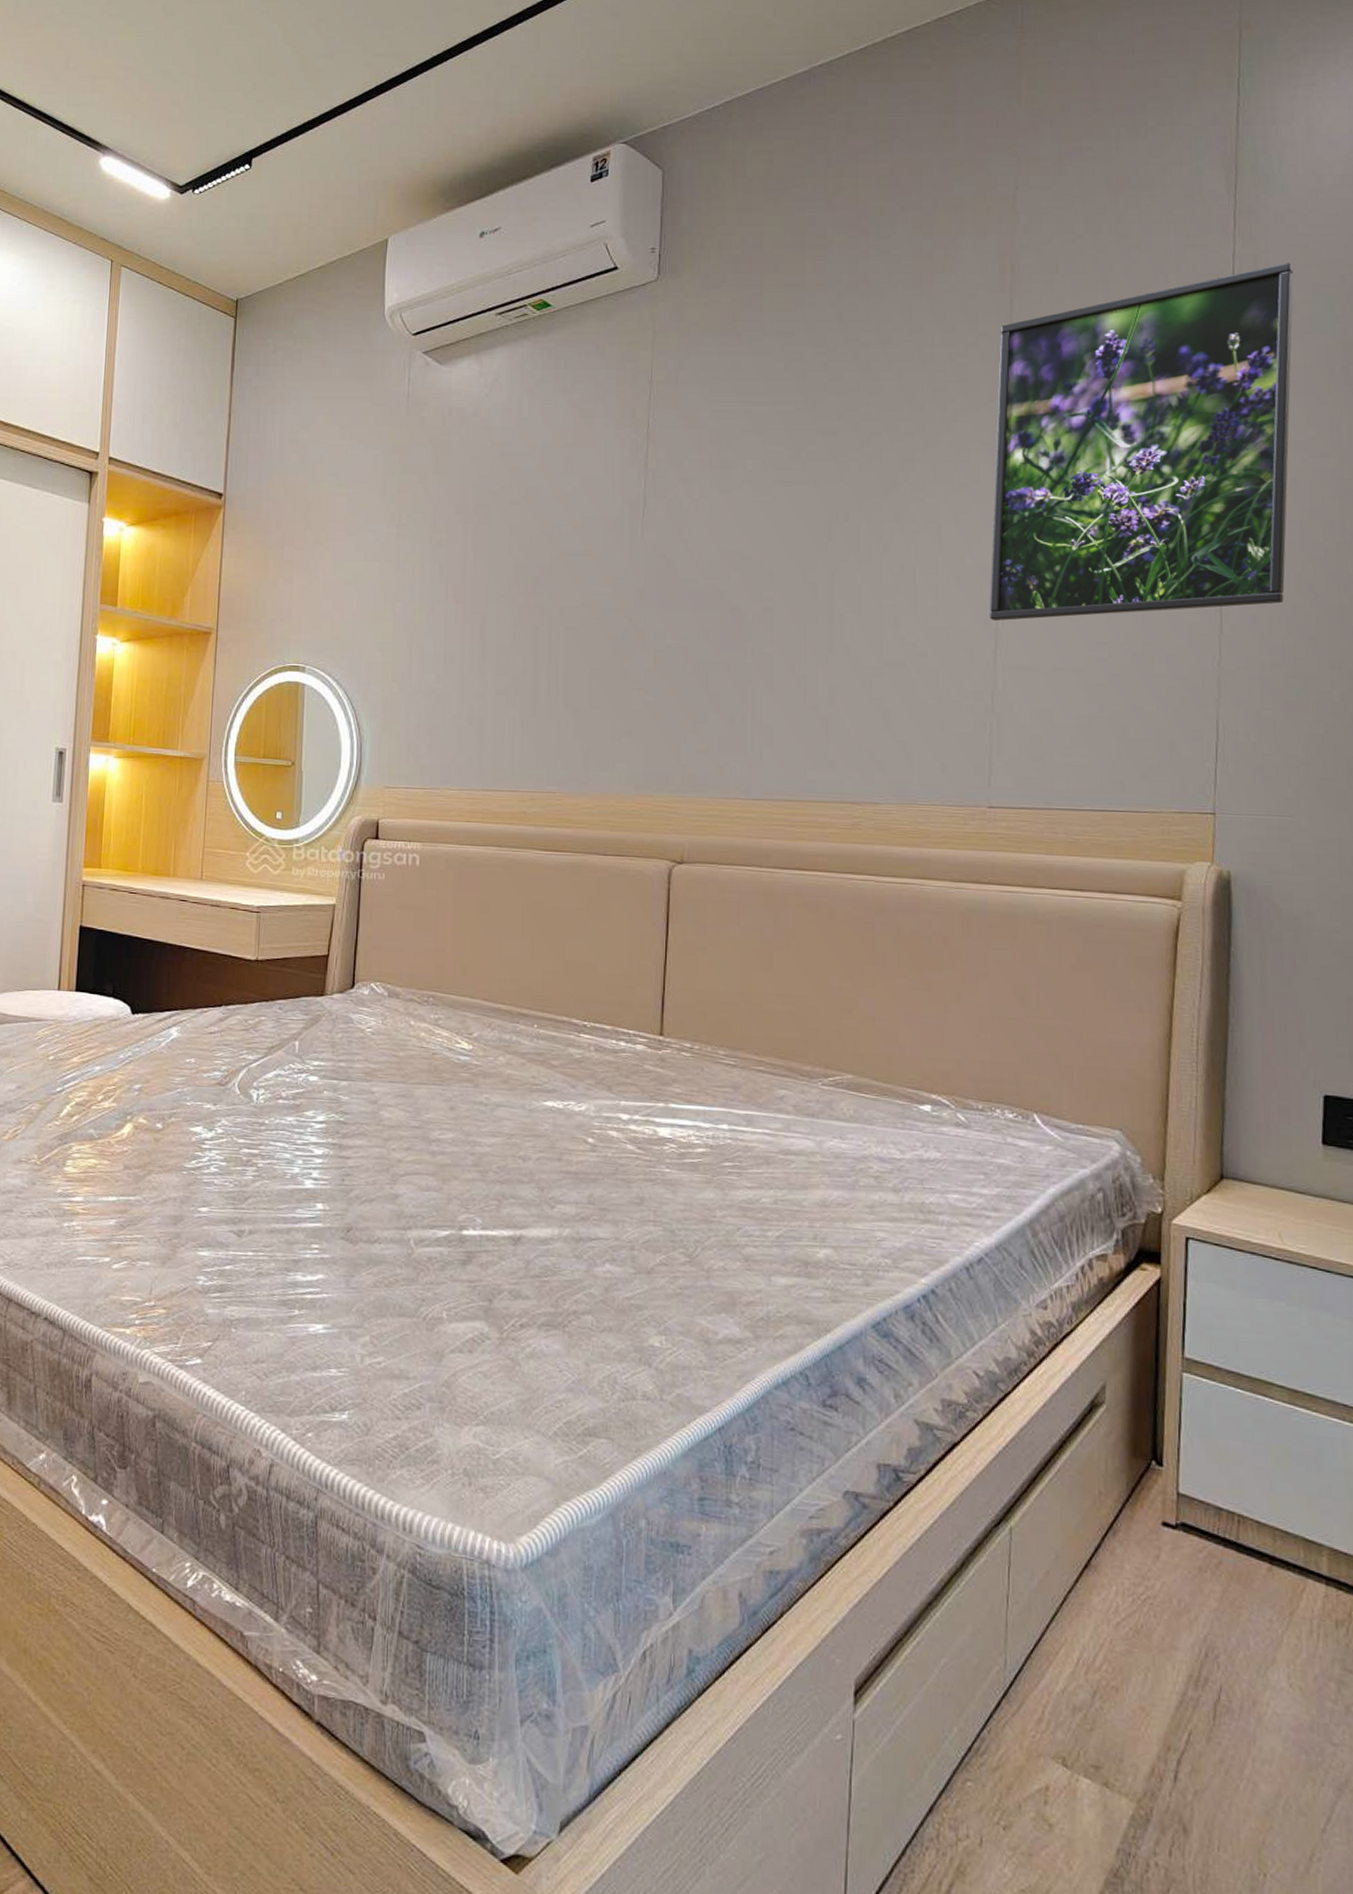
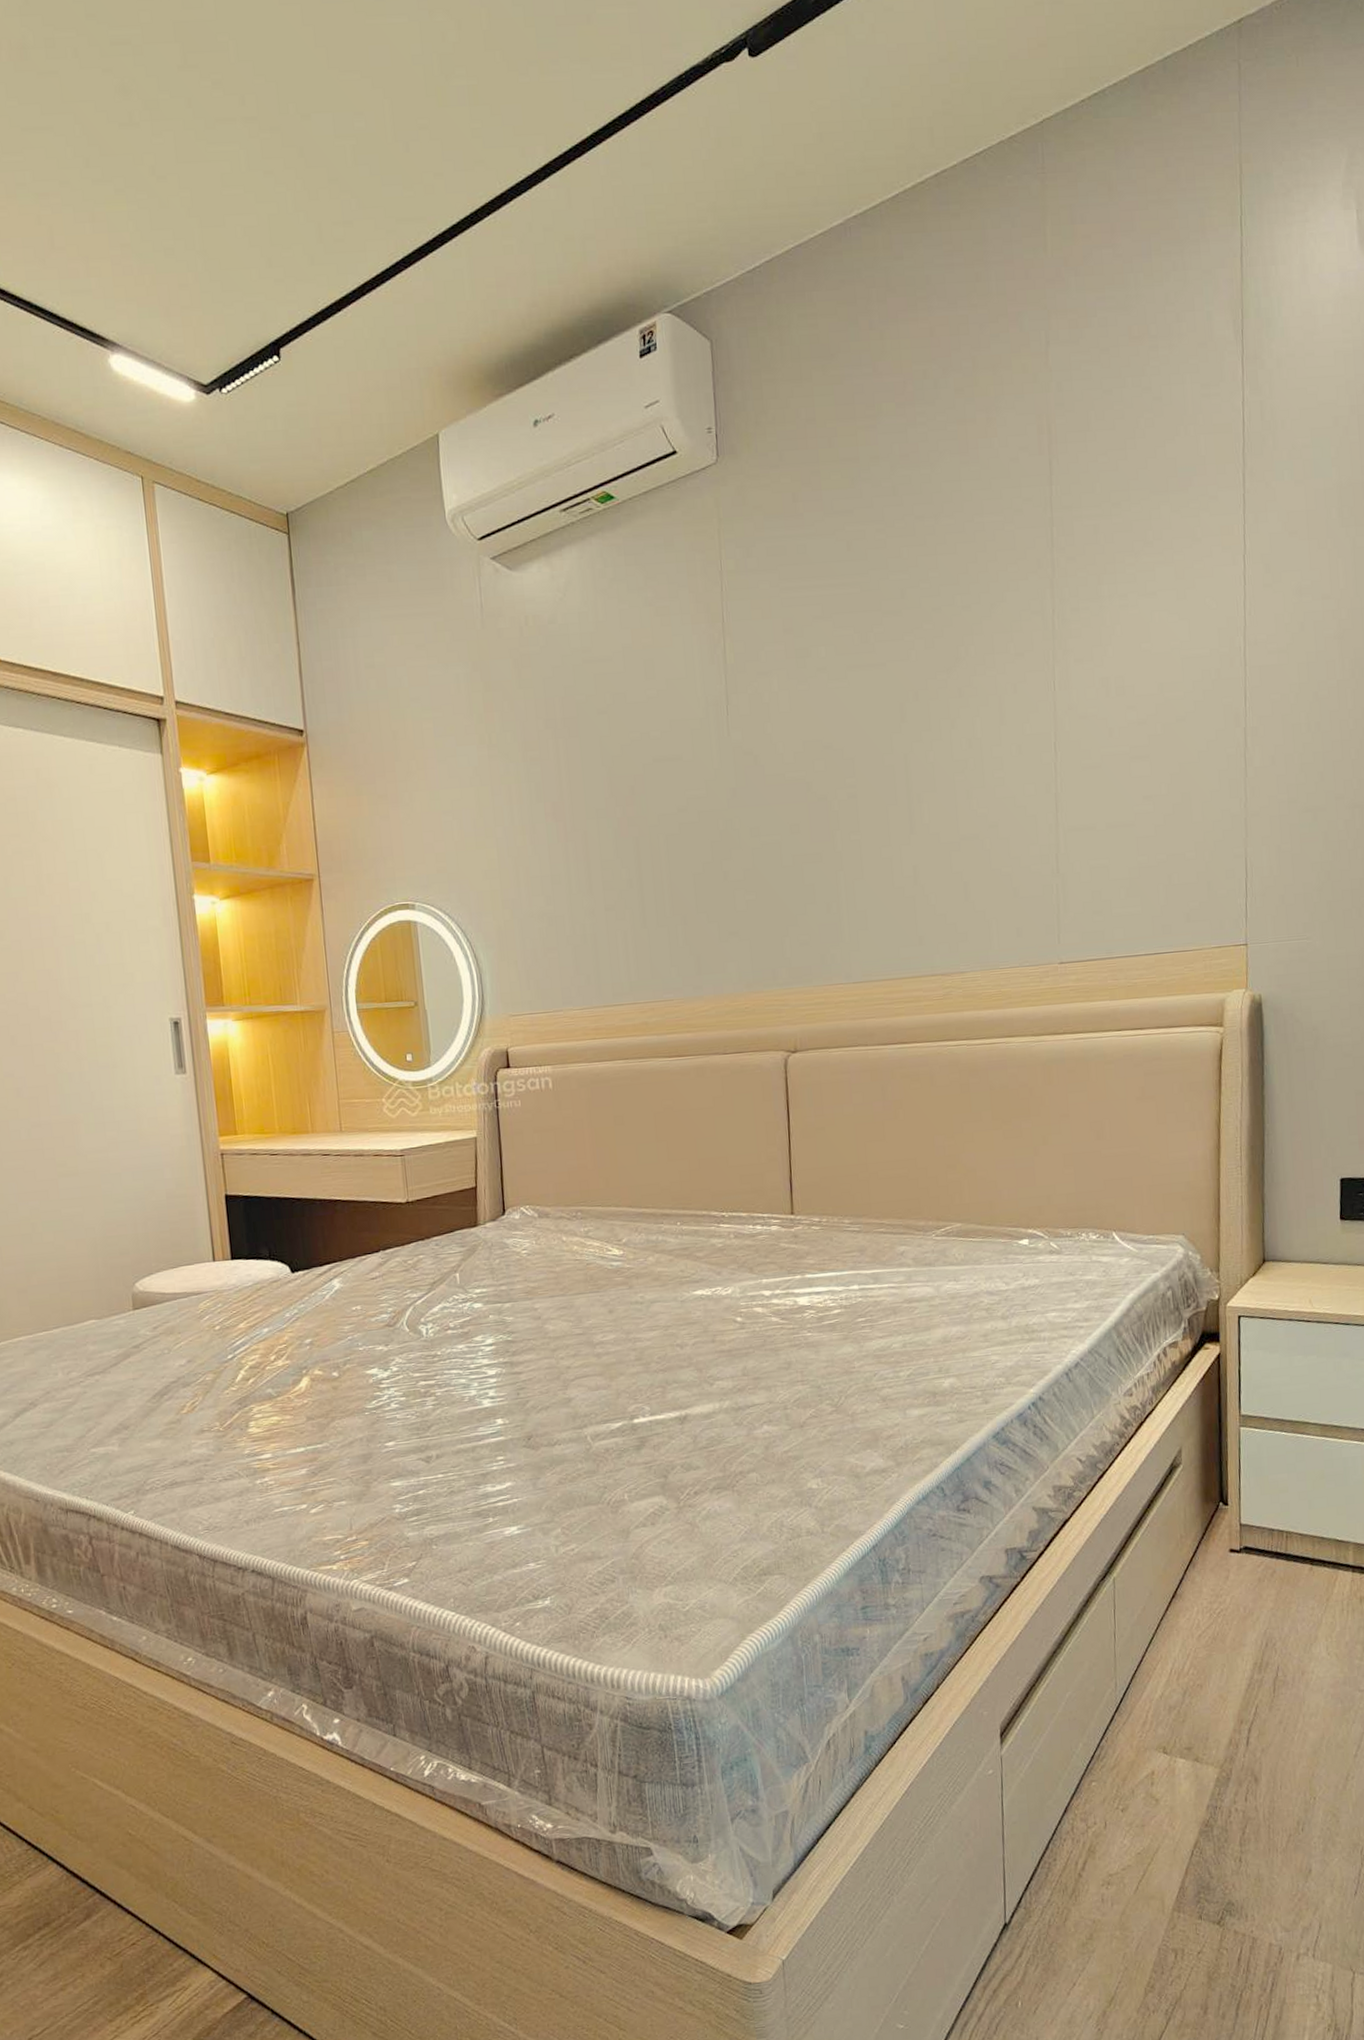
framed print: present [990,262,1294,622] -> none [1042,407,1297,786]

